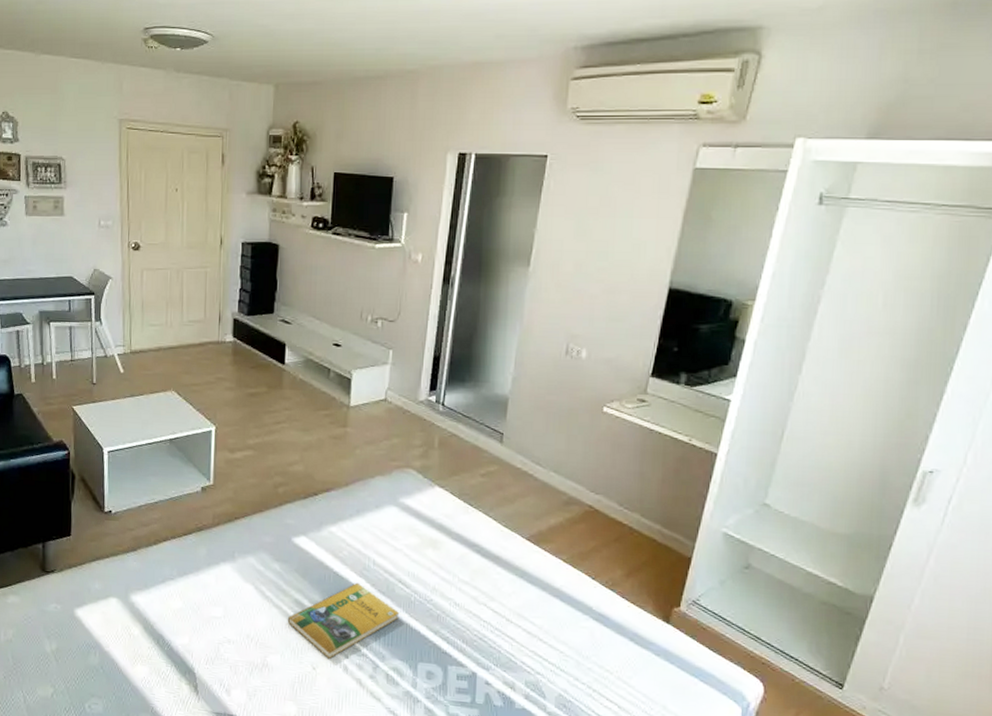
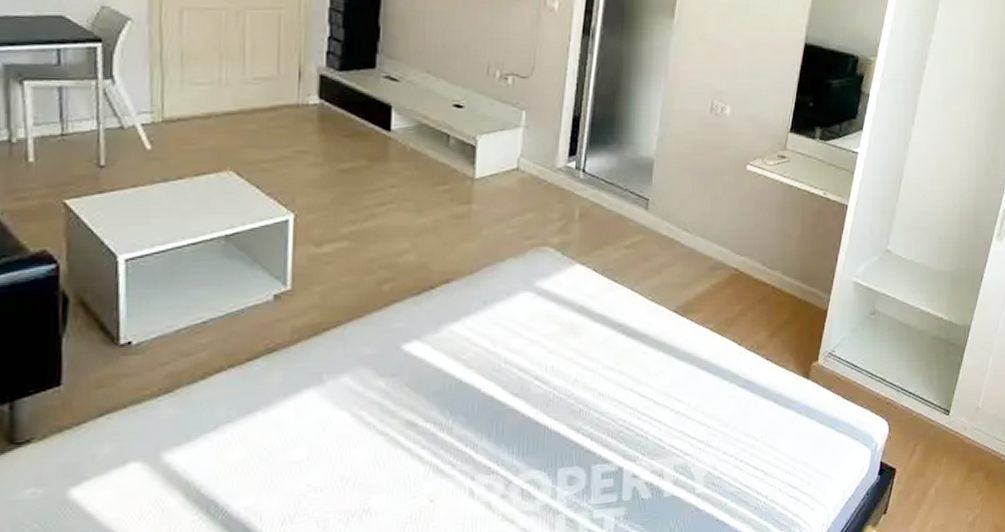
booklet: present [287,582,399,660] -> none [395,387,535,486]

